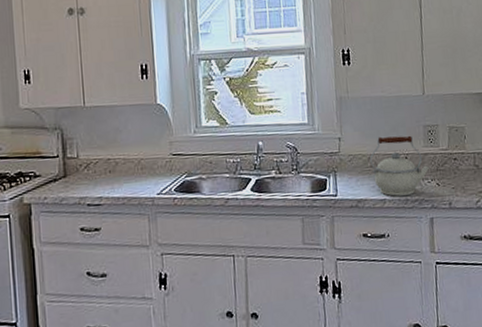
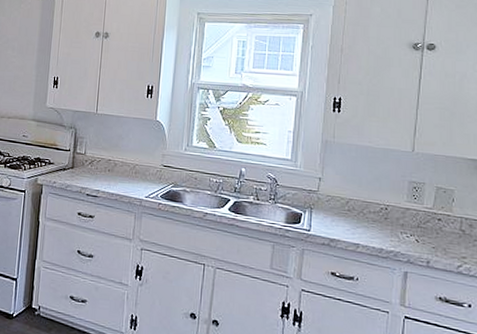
kettle: present [370,135,430,196] -> none [348,184,411,245]

